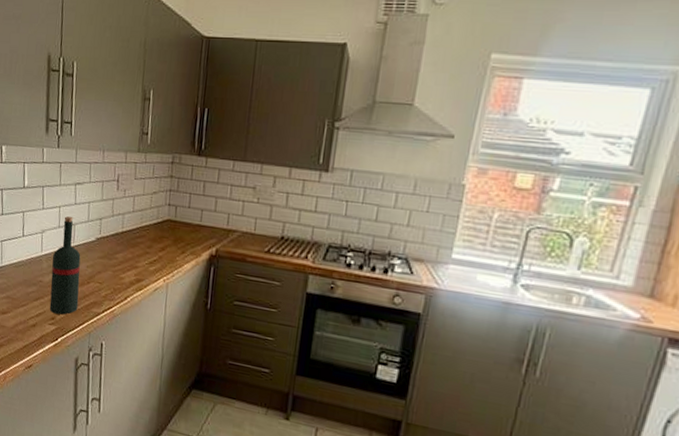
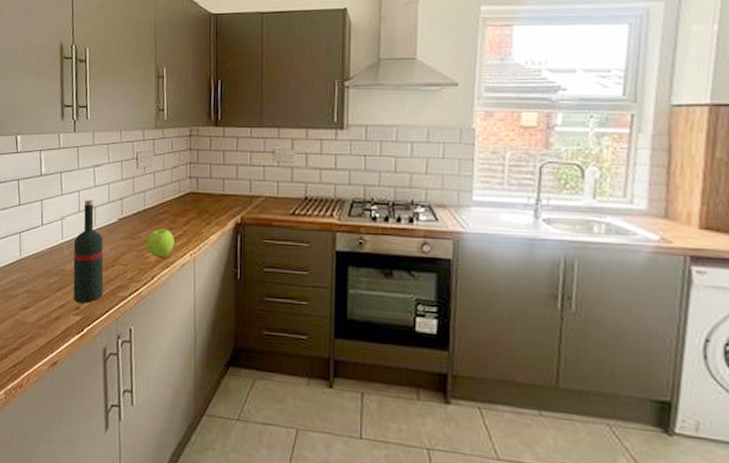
apple: none [121,252,149,280] -> present [146,229,174,258]

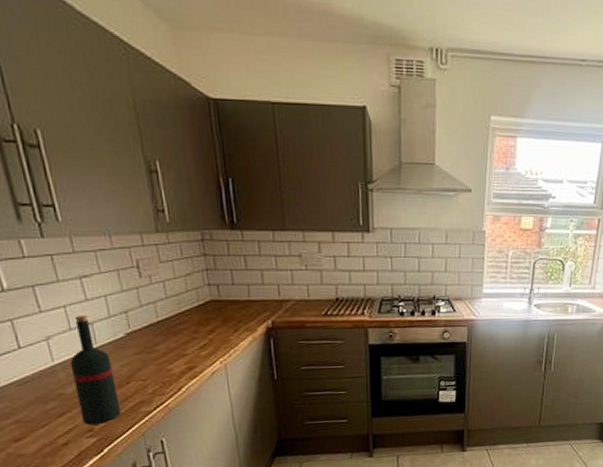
apple: present [146,229,174,258] -> none [165,339,200,369]

